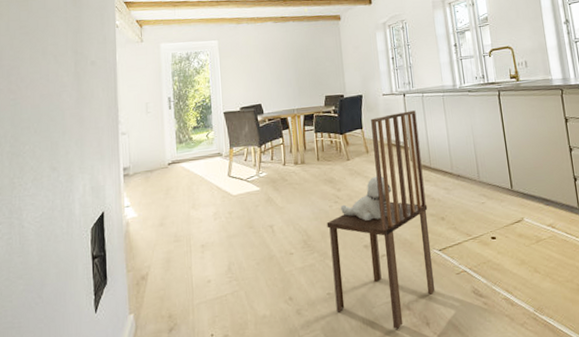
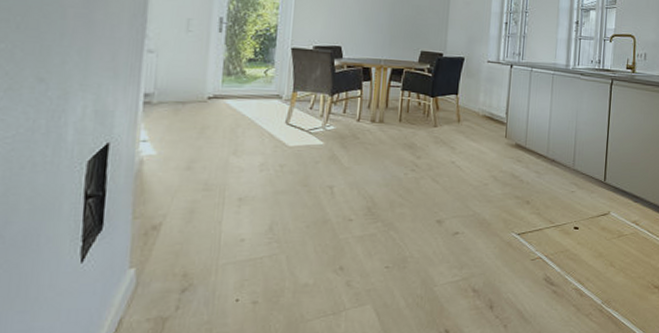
dining chair: present [326,110,435,329] -> none [393,83,521,310]
plush toy: present [341,176,392,221] -> none [417,148,478,194]

